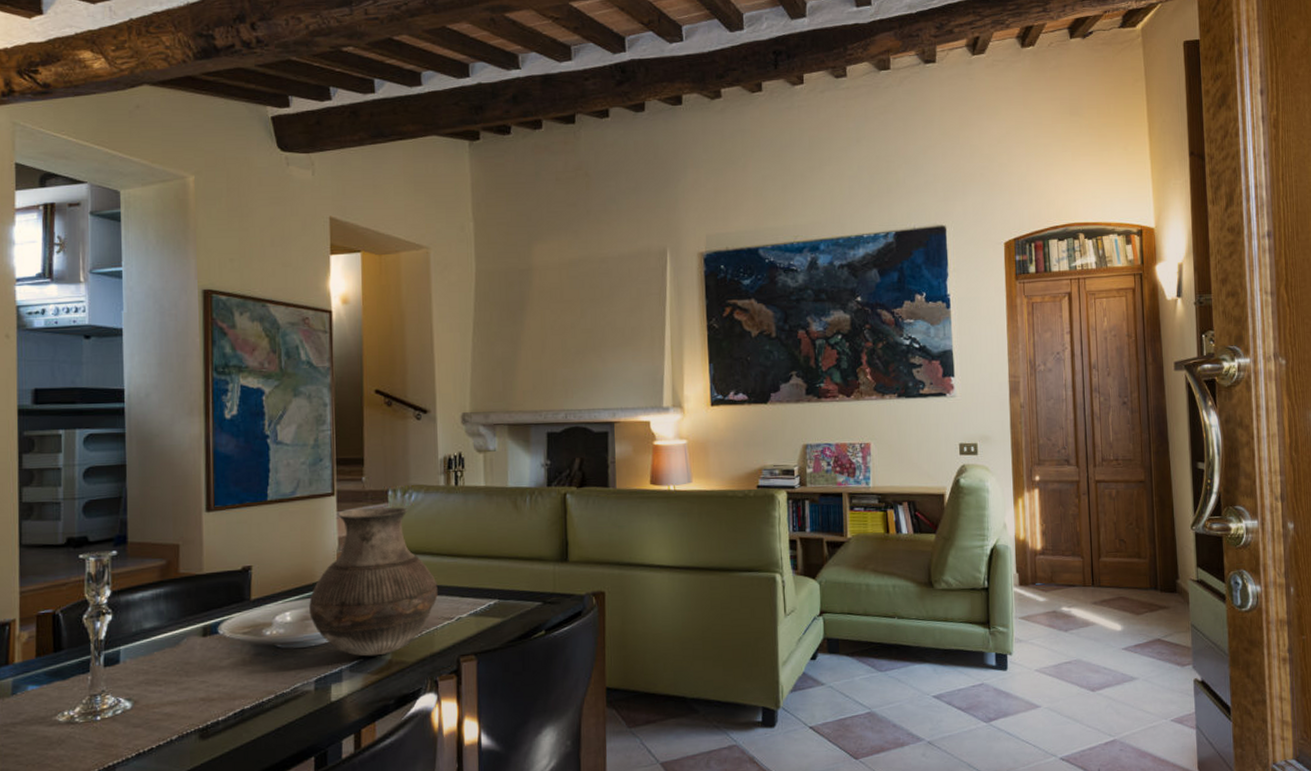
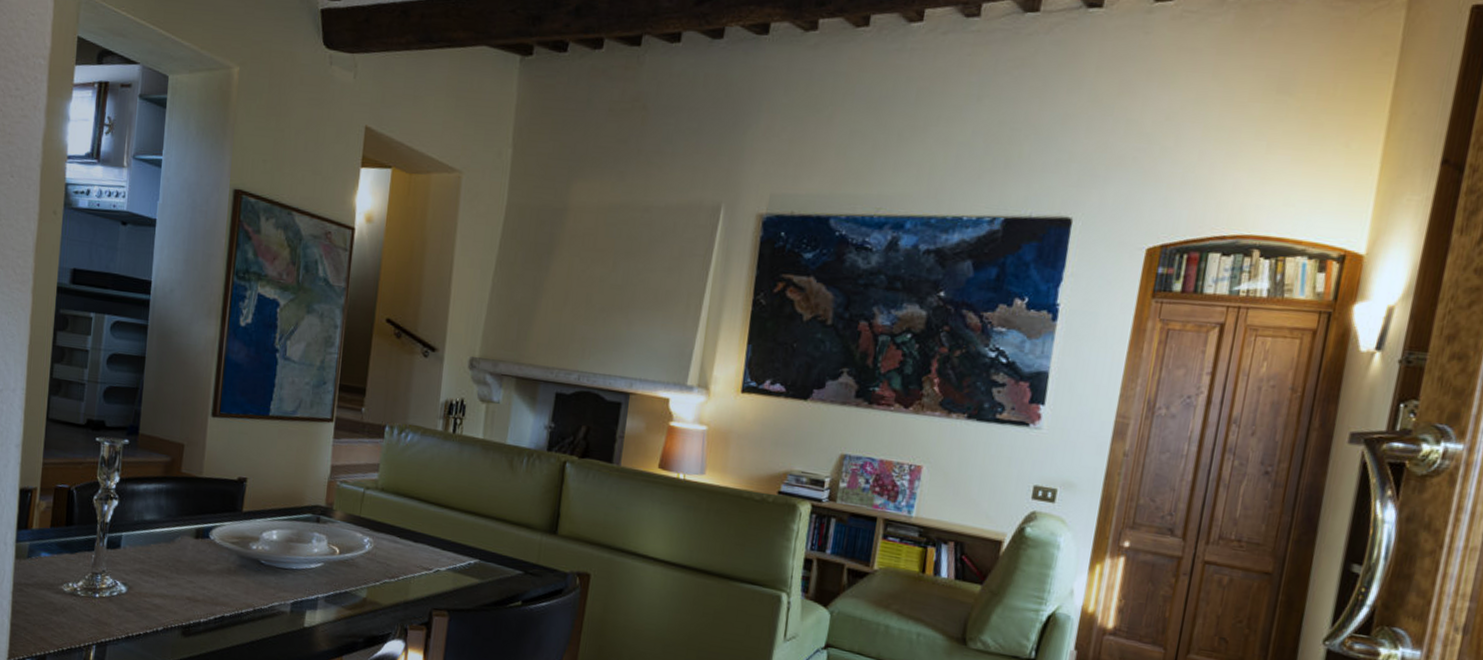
vase: present [309,507,438,657] -> none [294,439,421,592]

